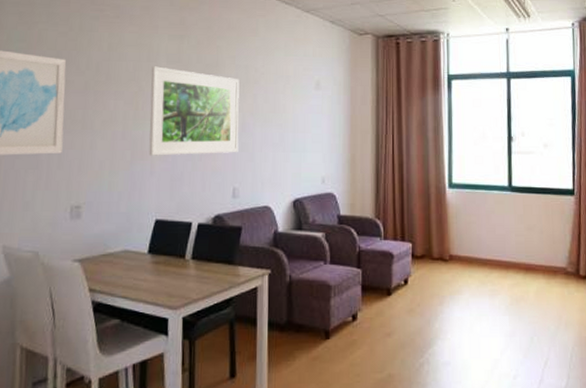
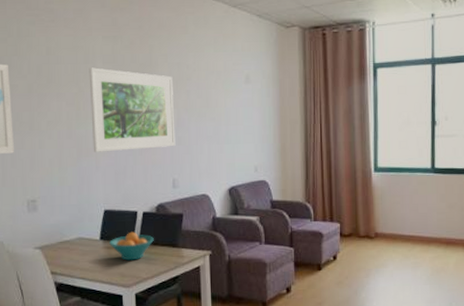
fruit bowl: none [157,245,208,278] -> present [108,231,154,261]

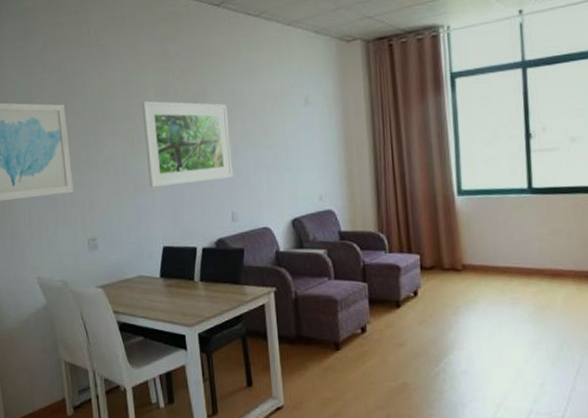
fruit bowl: present [108,231,154,261] -> none [169,268,215,299]

